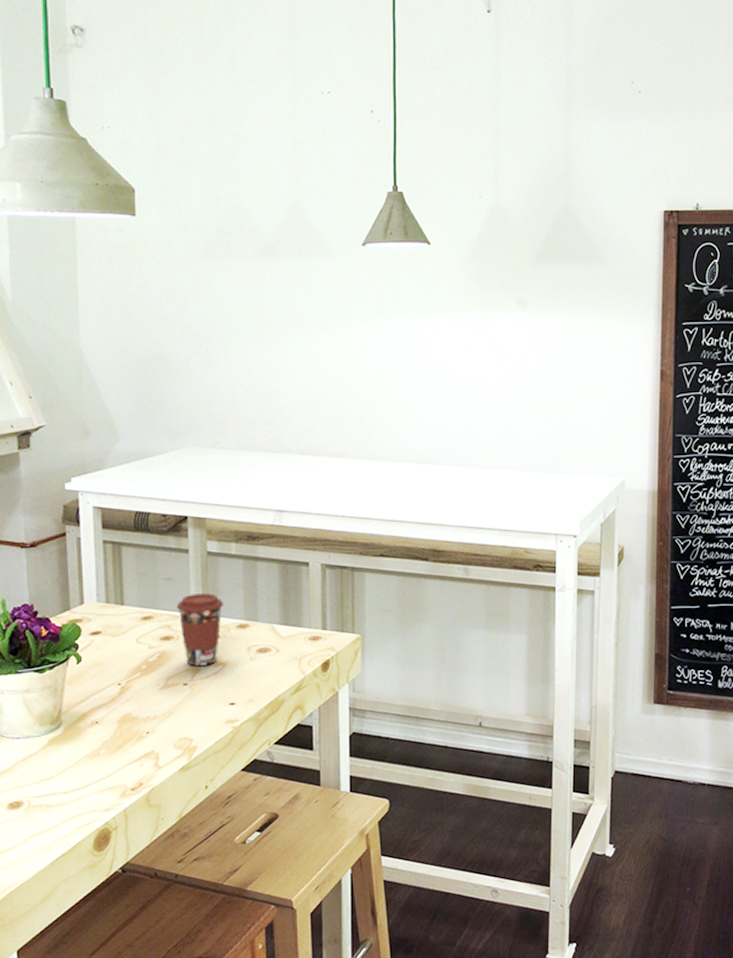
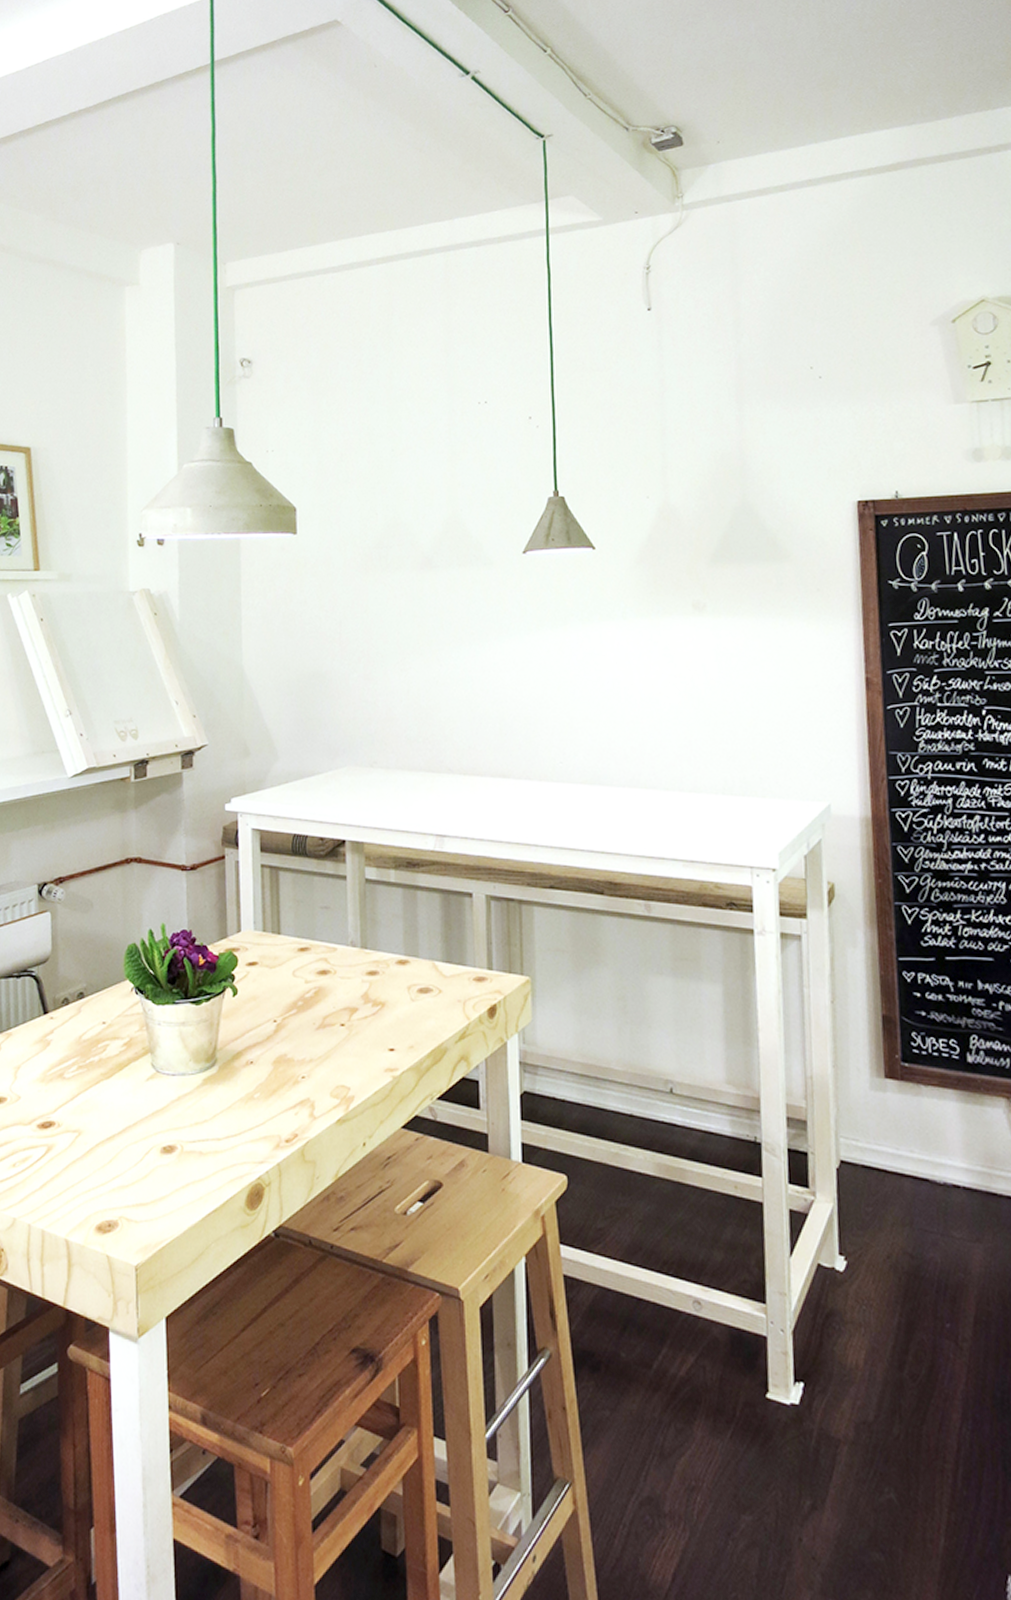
coffee cup: present [176,593,224,666] -> none [333,925,383,1004]

